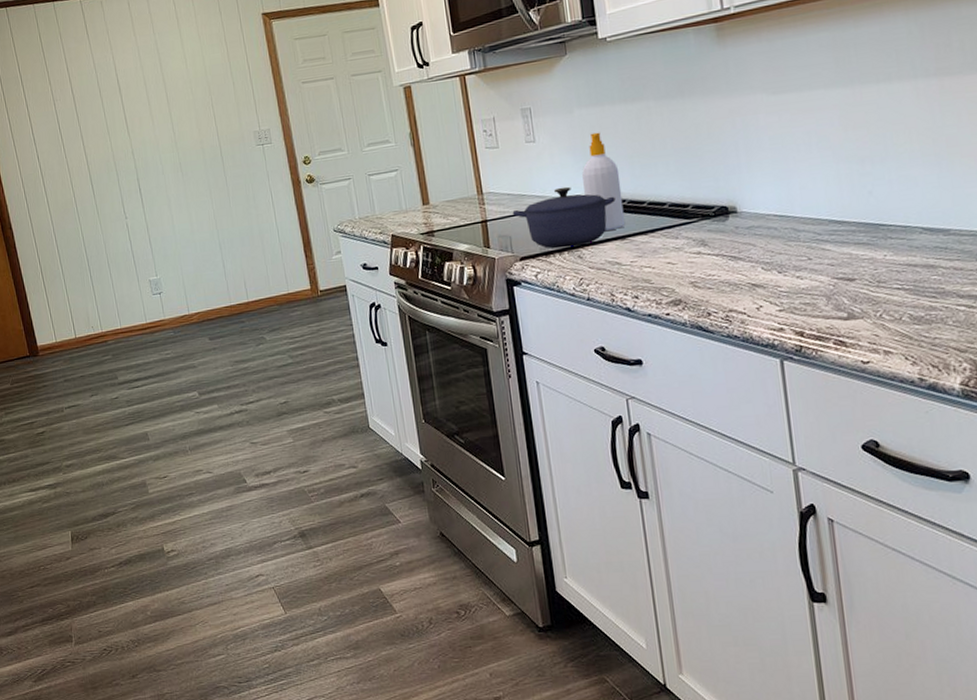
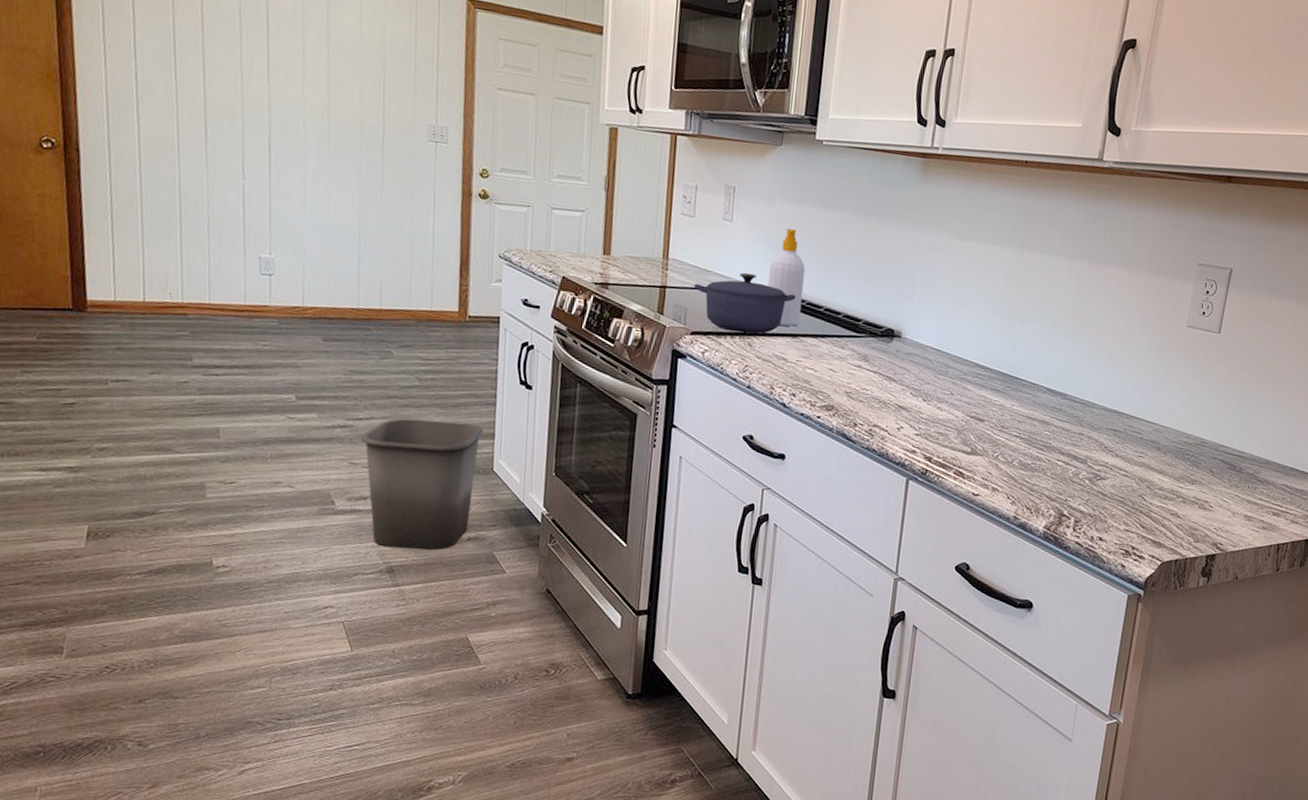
waste bin: none [256,388,359,514] -> present [361,418,484,550]

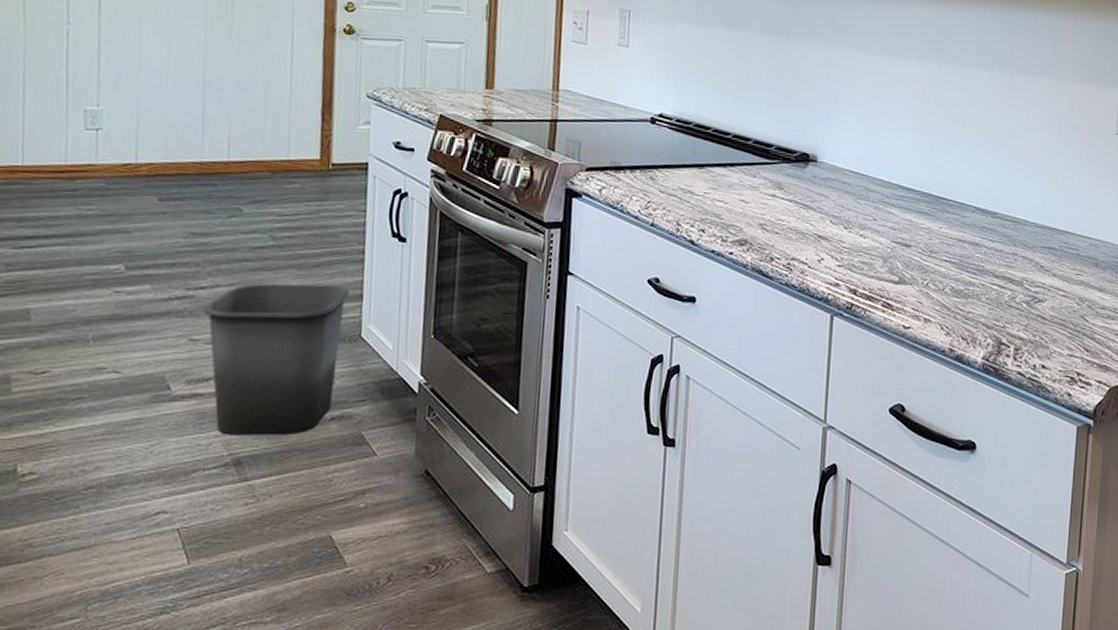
cooking pot: present [693,272,796,334] -> none [588,100,701,167]
soap bottle: present [768,228,806,327] -> none [670,51,711,156]

